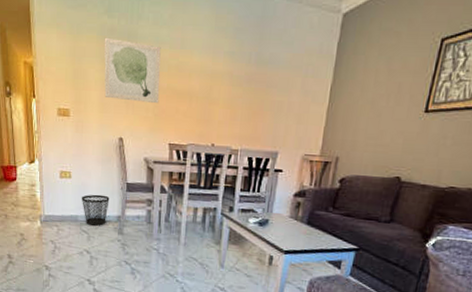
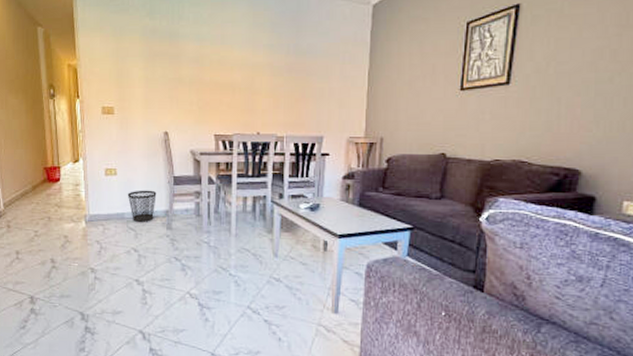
wall art: present [104,37,161,104] -> none [146,37,203,97]

